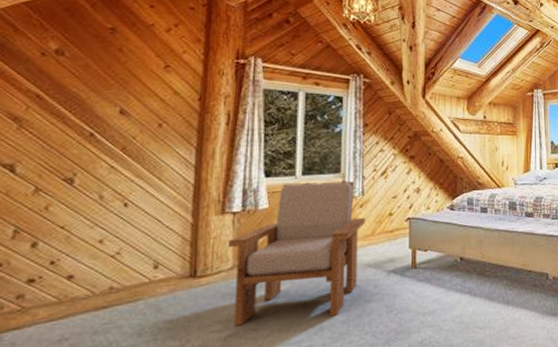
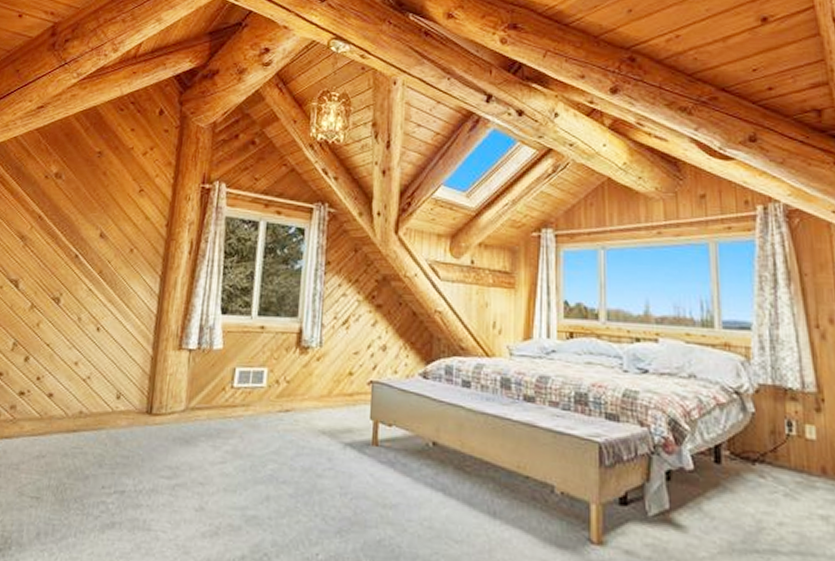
armchair: present [228,181,365,327] -> none [182,324,322,486]

